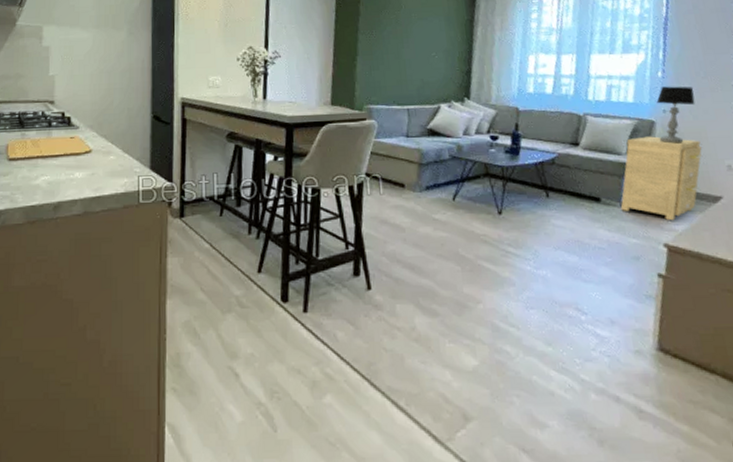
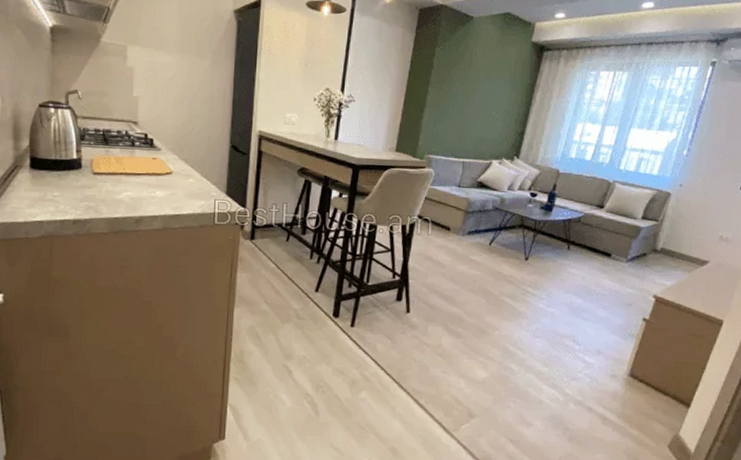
side table: present [620,136,702,221] -> none [626,205,703,278]
table lamp: present [656,86,695,144] -> none [671,163,710,214]

